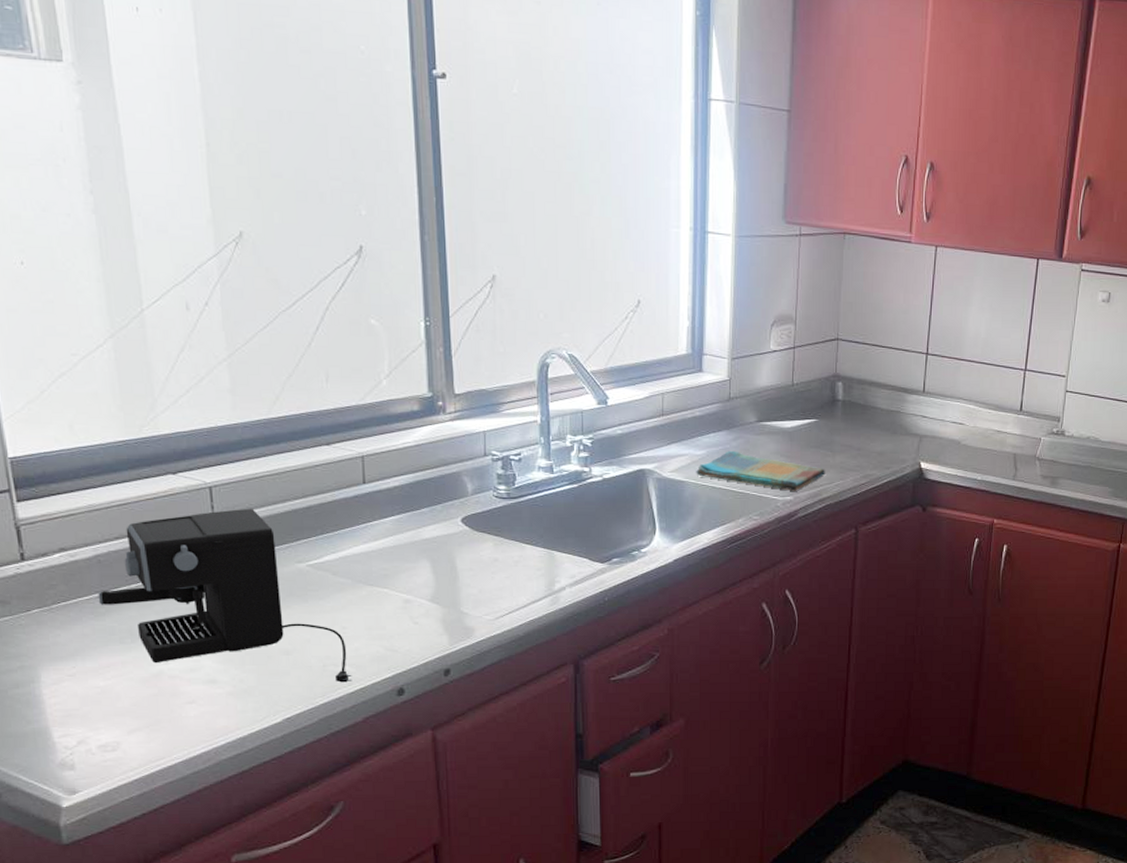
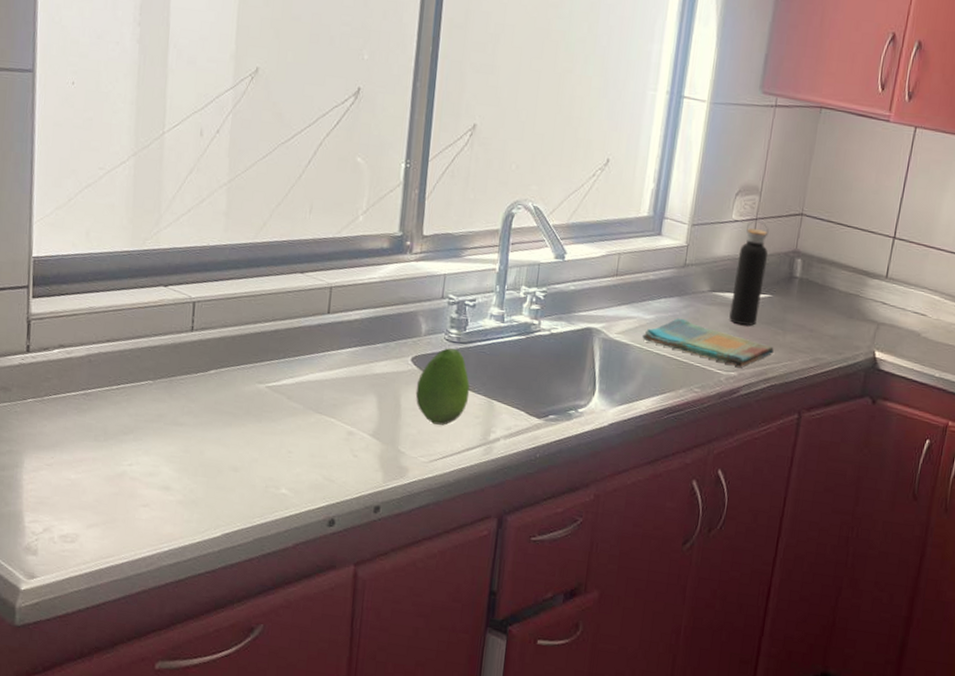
coffee maker: present [98,508,352,683] -> none [83,325,290,506]
fruit: none [470,504,528,581] -> present [415,347,470,425]
water bottle: none [779,348,809,451] -> present [729,220,769,326]

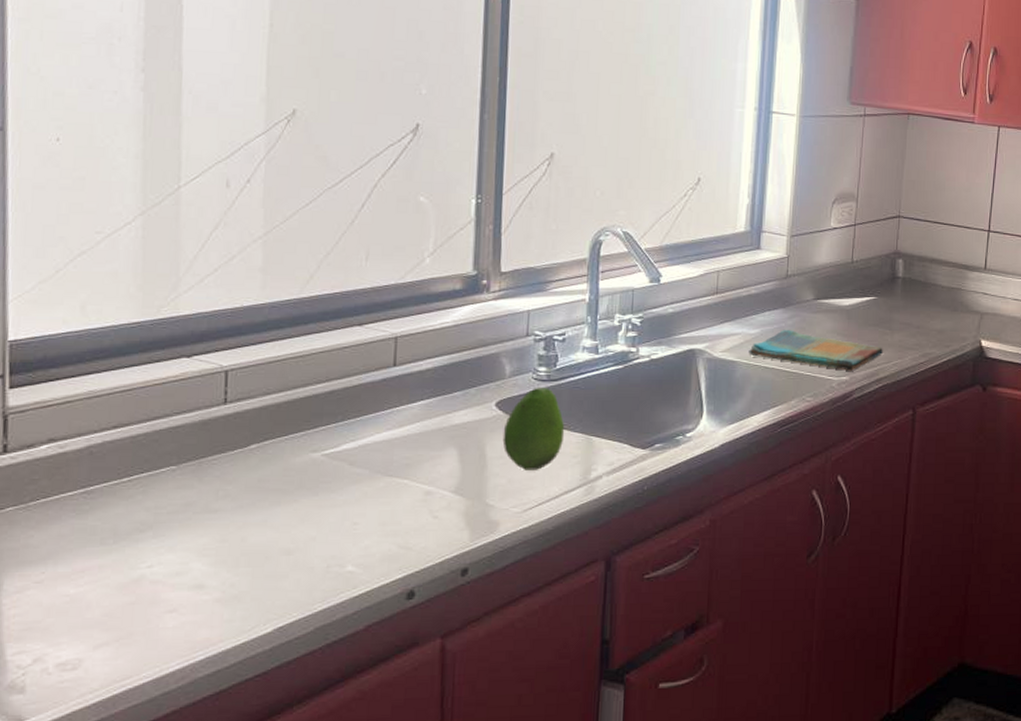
water bottle: present [729,220,769,326] -> none [836,226,869,329]

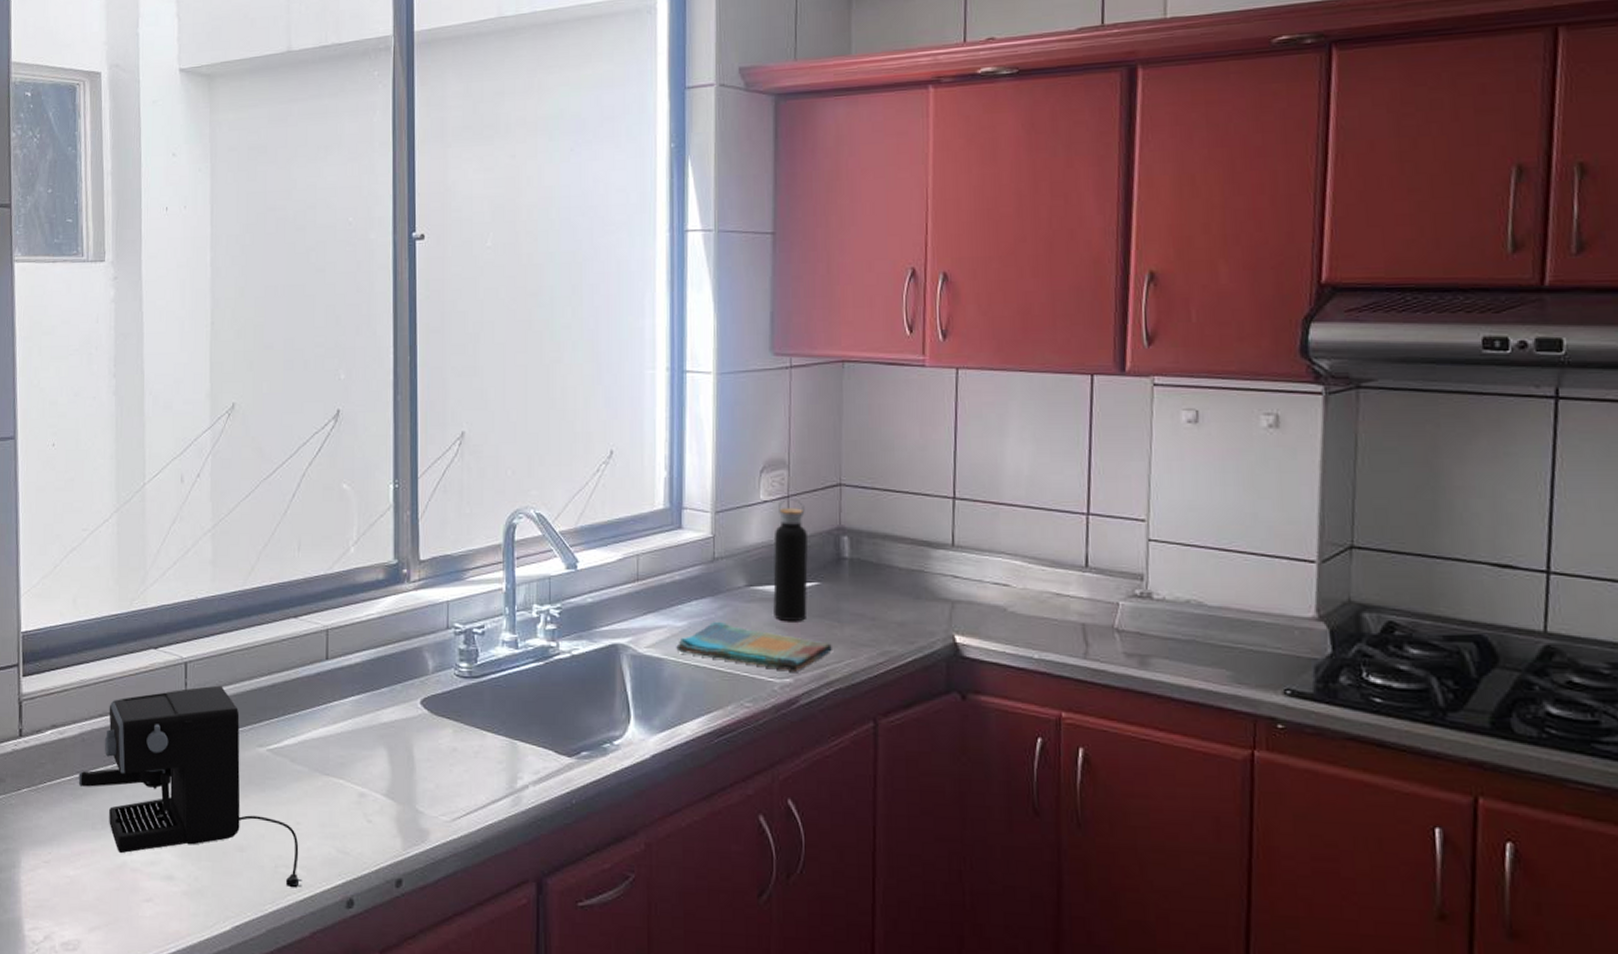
coffee maker: none [83,393,358,586] -> present [78,685,302,888]
fruit: present [502,386,565,470] -> none [429,684,489,776]
water bottle: none [836,226,869,329] -> present [773,498,808,621]

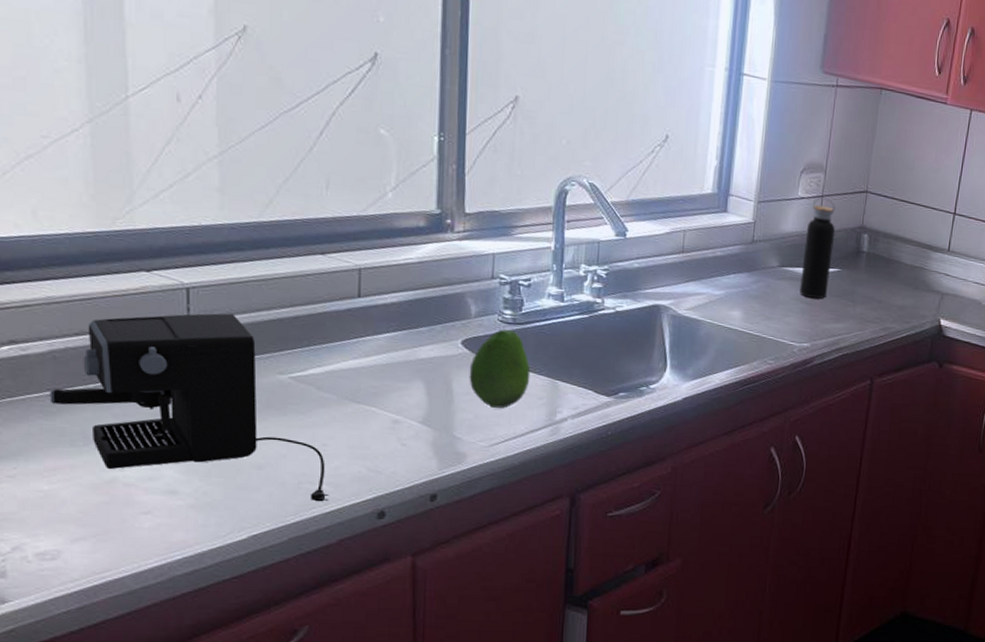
fruit: none [429,684,489,776] -> present [469,329,531,408]
dish towel: present [675,621,832,672] -> none [711,293,845,338]

